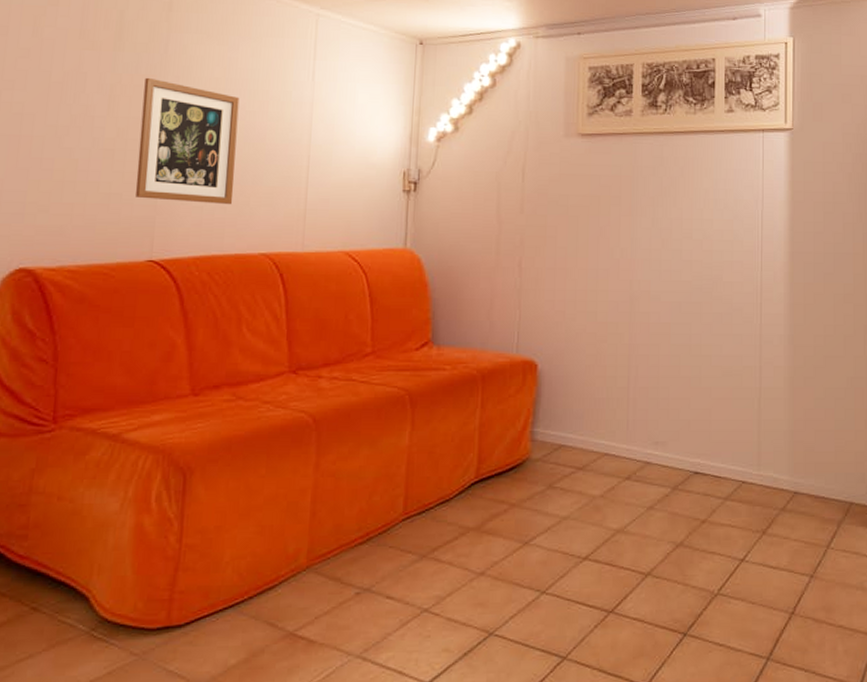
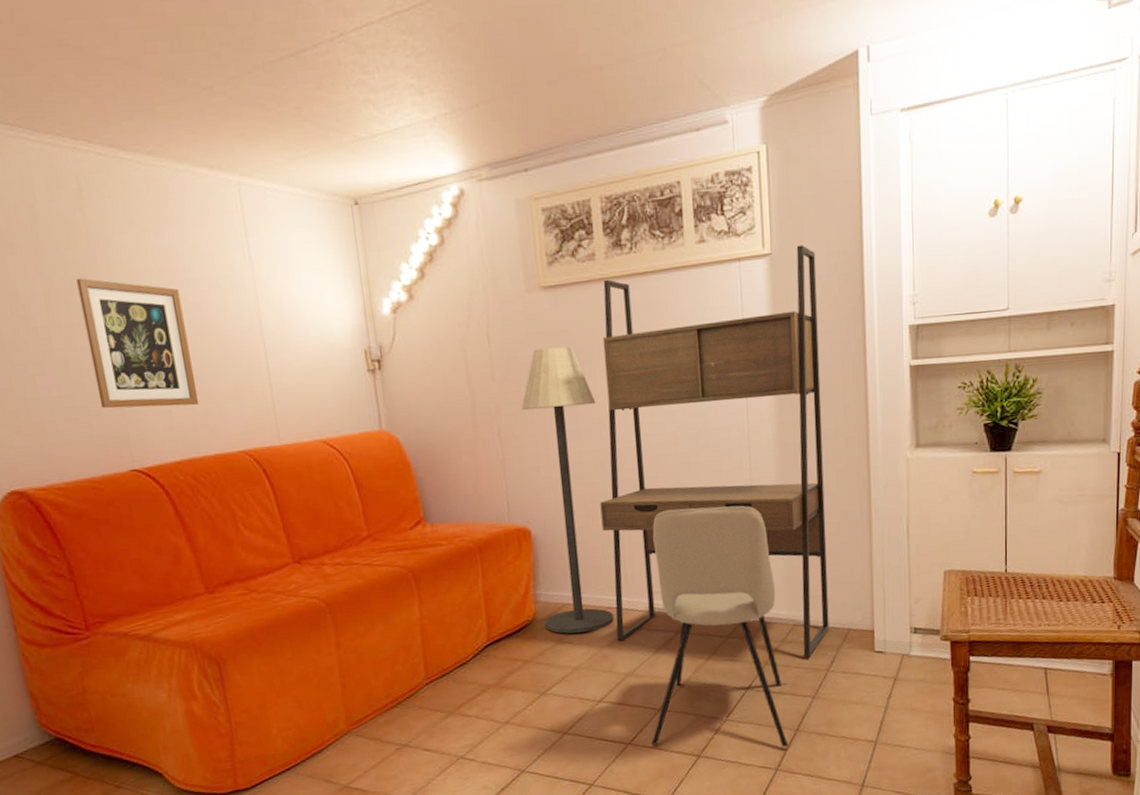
floor lamp: none [537,189,618,478] -> present [521,346,614,634]
desk: none [609,124,833,529] -> present [600,245,829,657]
dining chair: none [635,357,782,632] -> present [651,505,789,747]

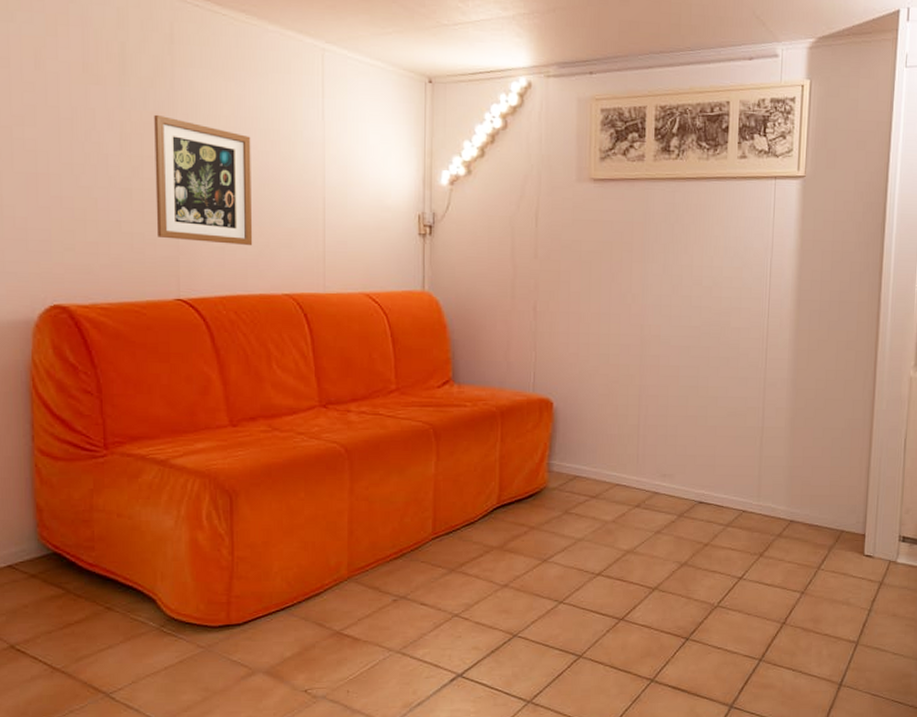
floor lamp: present [521,346,614,634] -> none [554,235,629,505]
desk: present [600,245,829,657] -> none [621,172,845,553]
dining chair: present [651,505,789,747] -> none [643,398,777,639]

